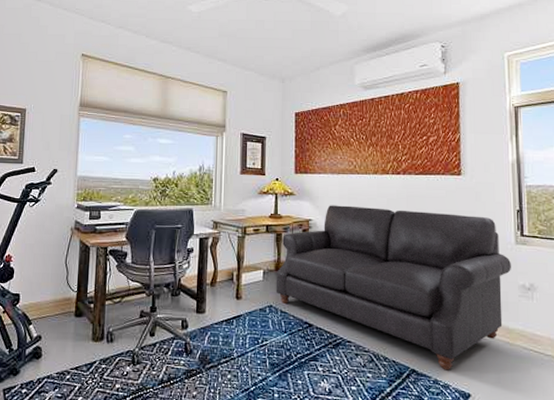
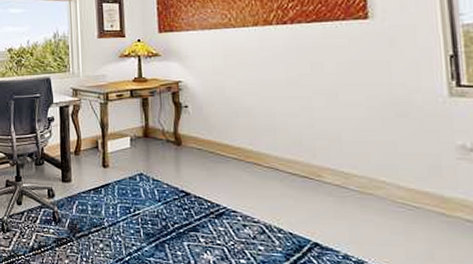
sofa: present [275,205,512,371] -> none [144,63,446,245]

